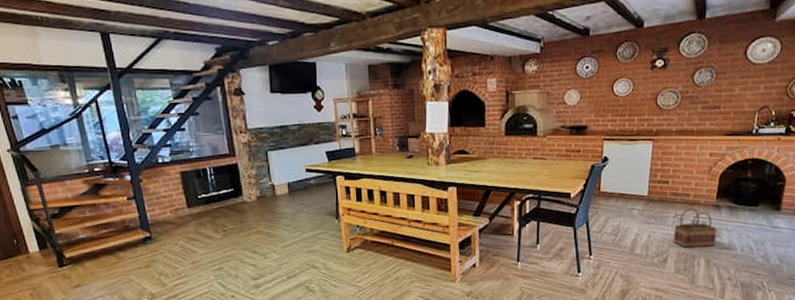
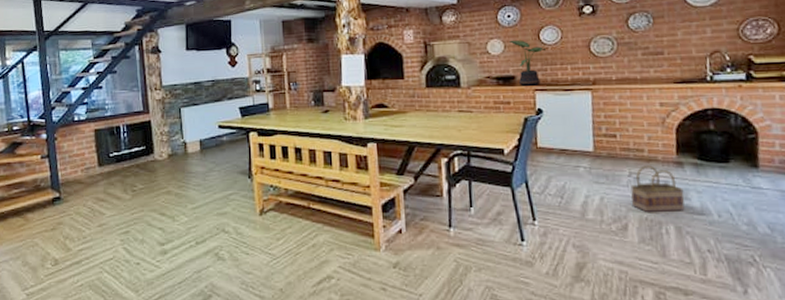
potted plant: none [585,91,617,136] -> present [510,40,546,86]

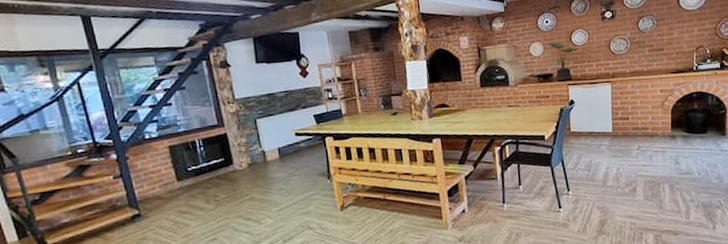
basket: present [630,165,685,212] -> none [638,139,676,176]

